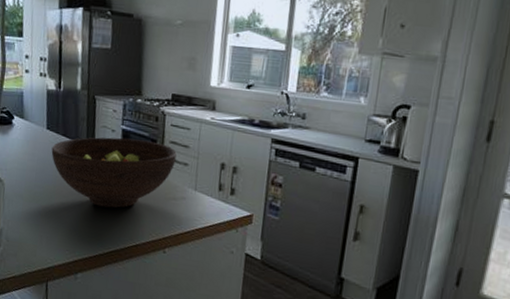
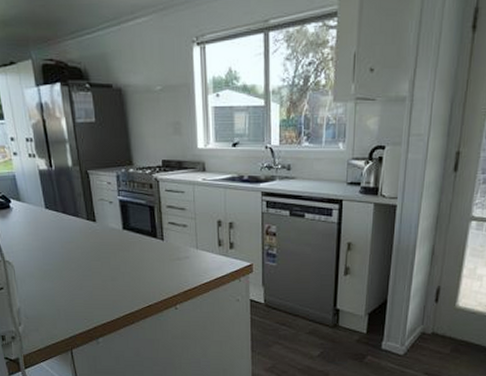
fruit bowl: present [51,137,177,208] -> none [53,208,175,275]

